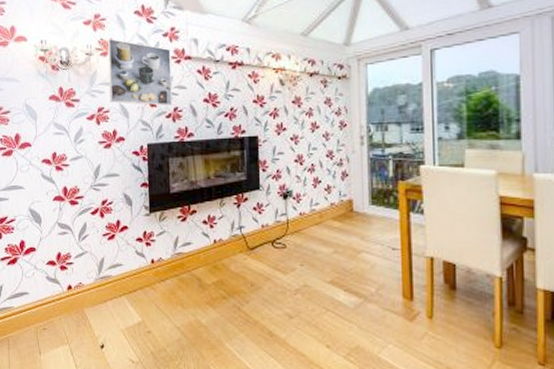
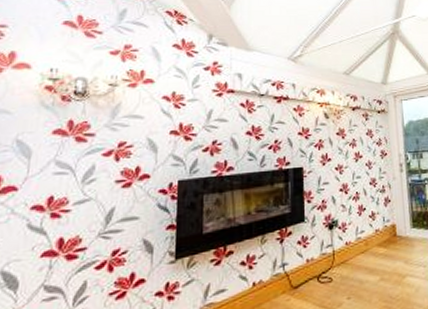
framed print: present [108,39,172,106] -> none [135,70,212,139]

